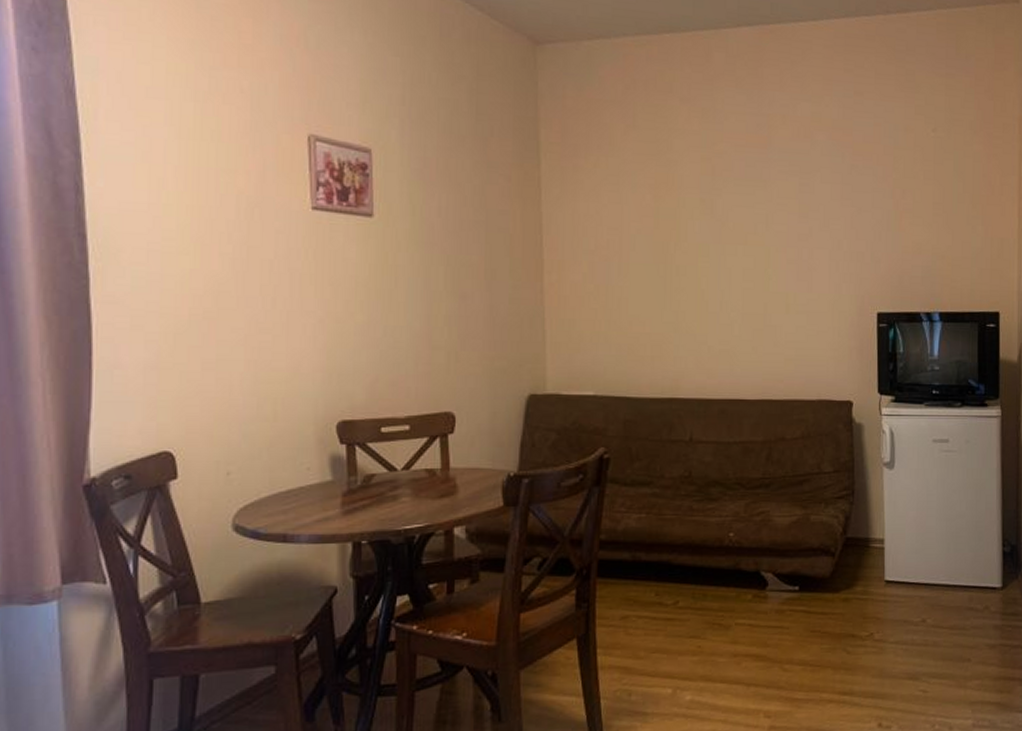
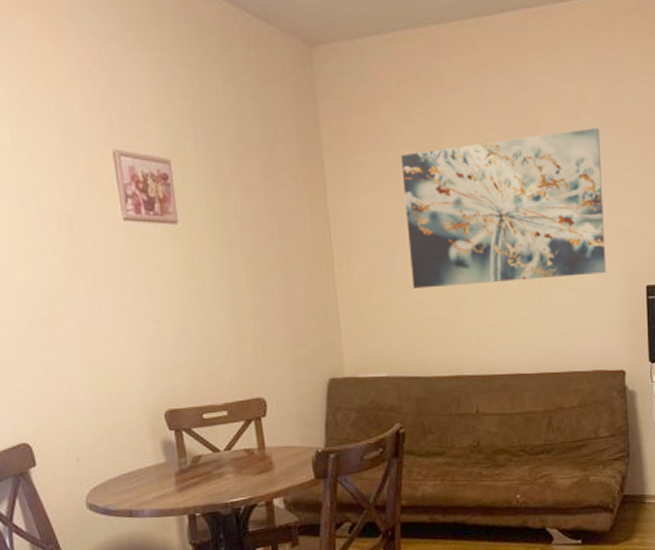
wall art: none [624,147,836,302] -> present [401,127,606,288]

